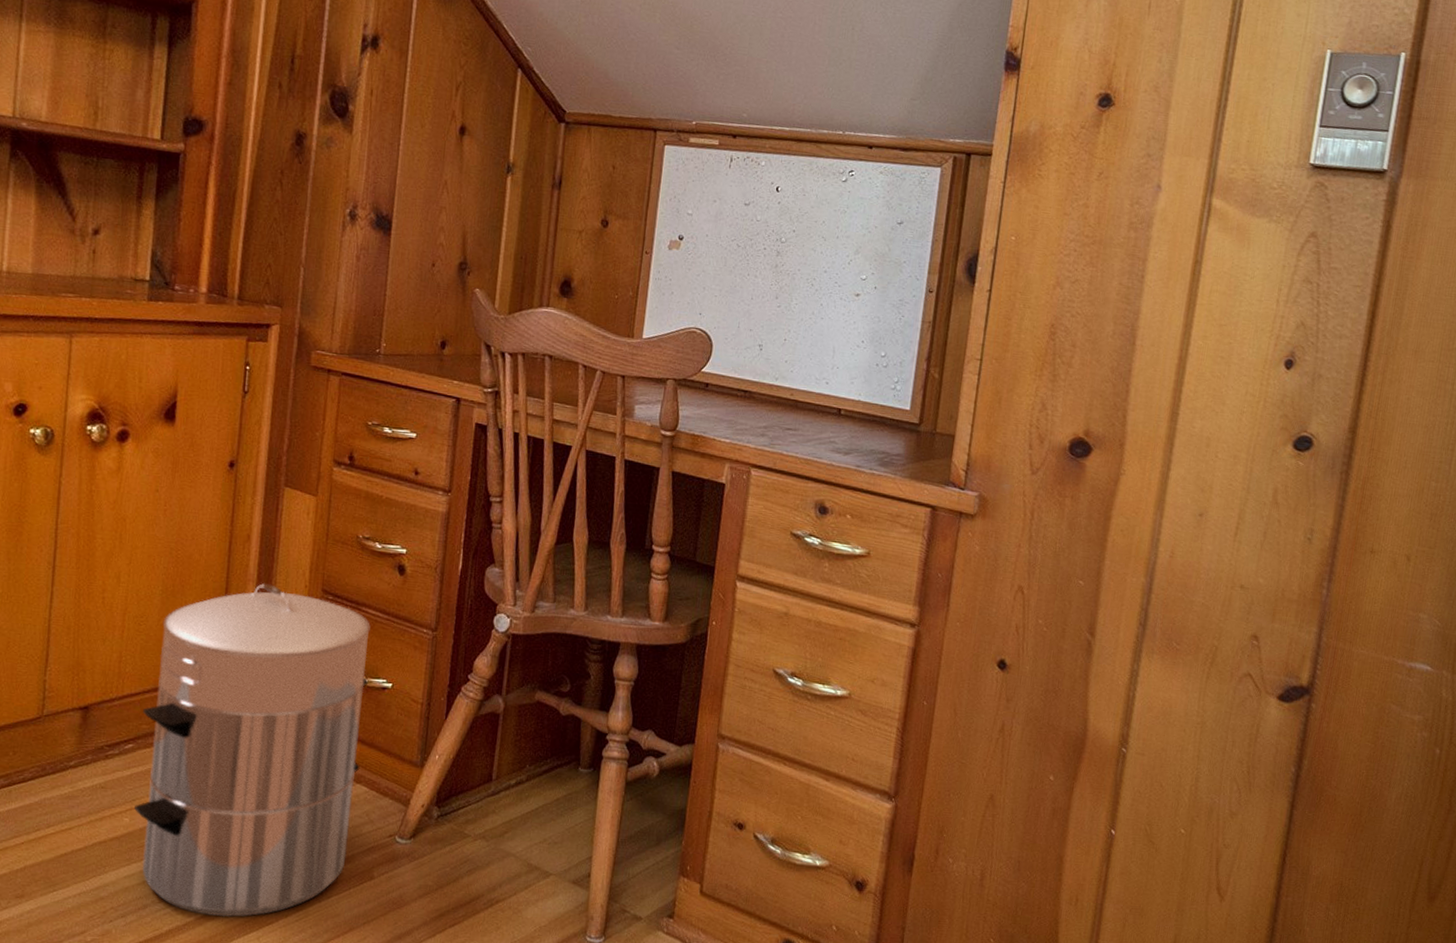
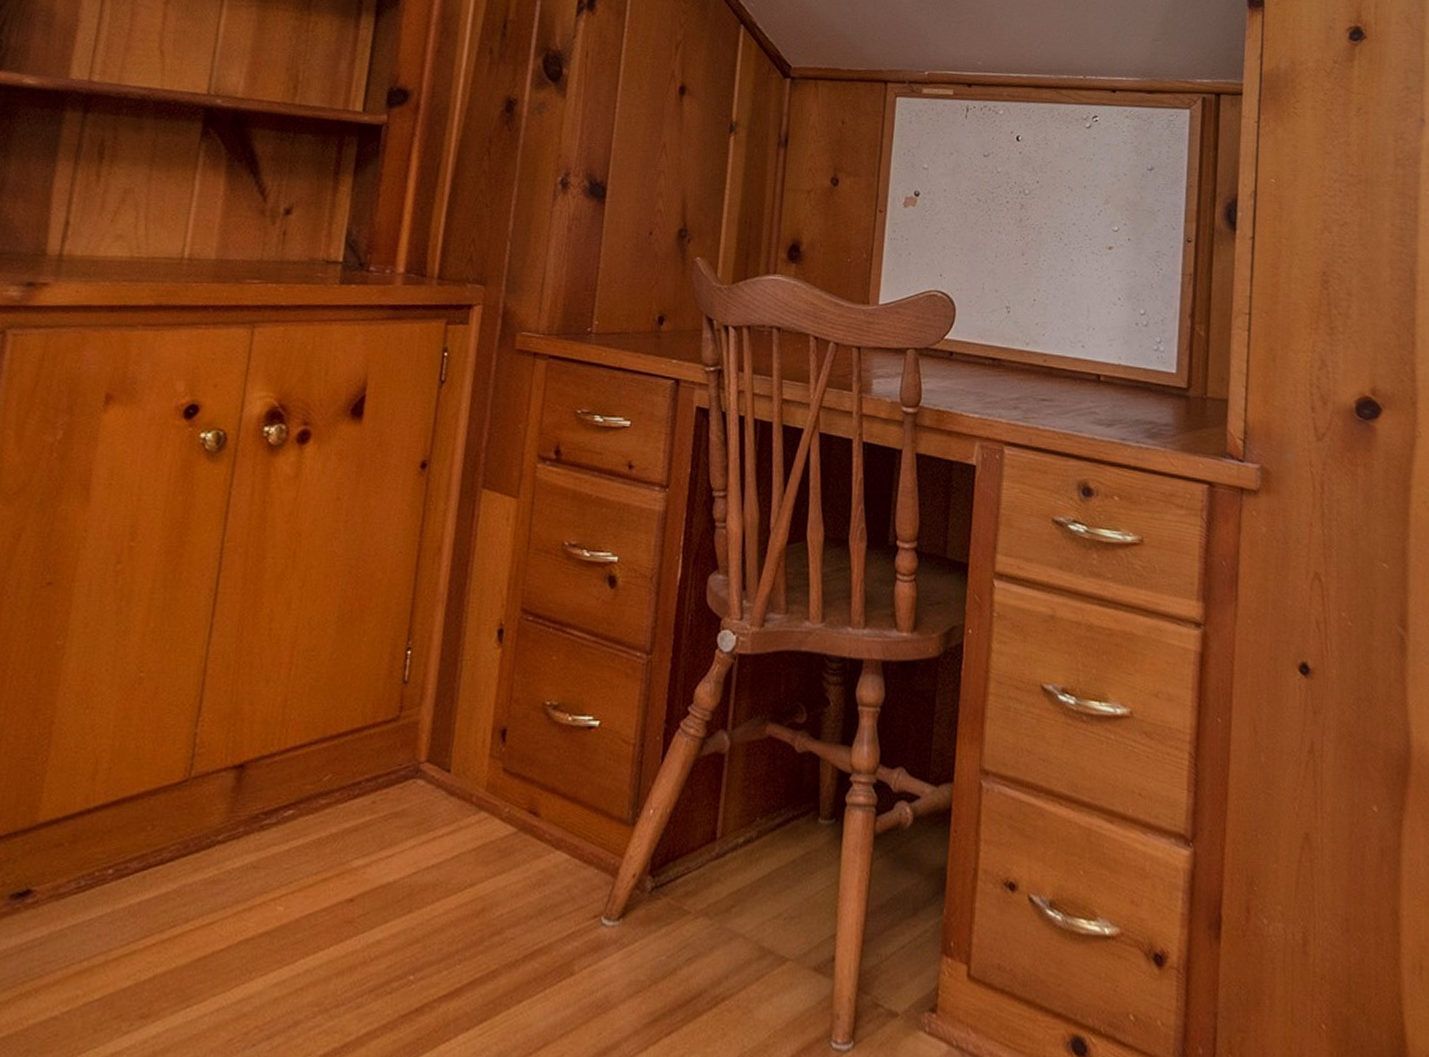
waste bin: present [134,583,371,917] -> none [291,604,576,1034]

